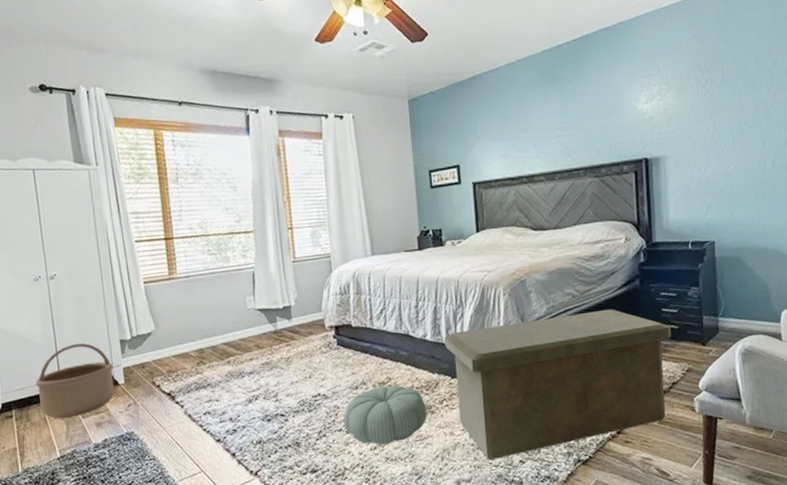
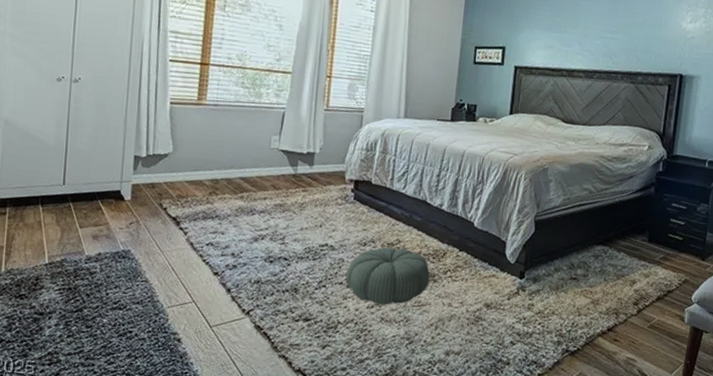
basket: present [35,343,115,419] -> none [37,151,123,225]
storage bench: present [444,309,671,459] -> none [459,206,676,337]

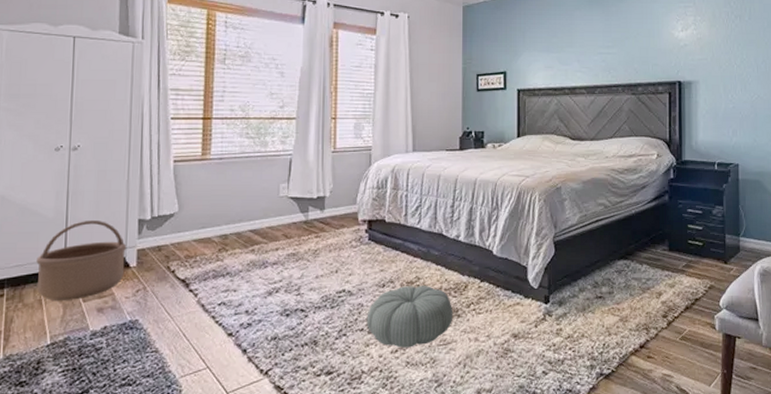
basket: none [37,151,123,225] -> present [36,219,127,302]

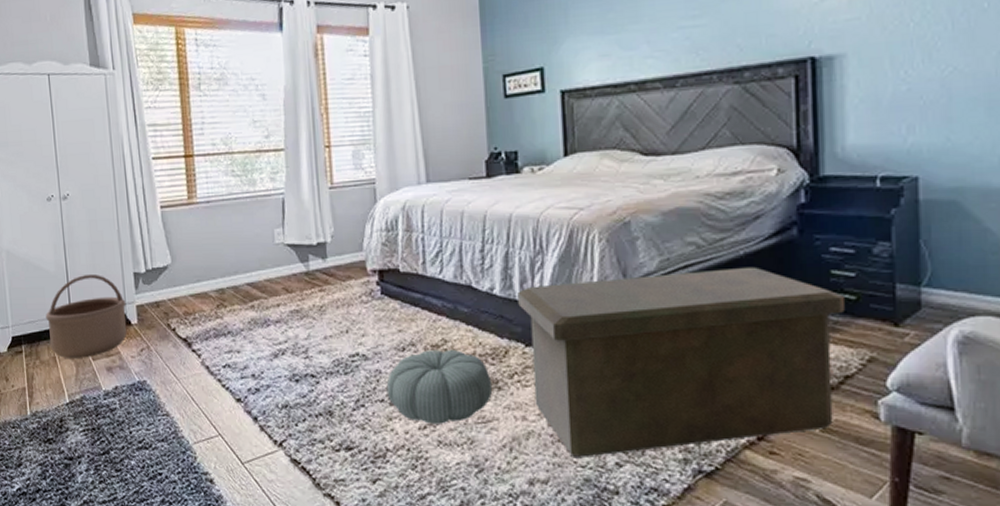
storage bench: none [477,222,696,369] -> present [518,266,845,457]

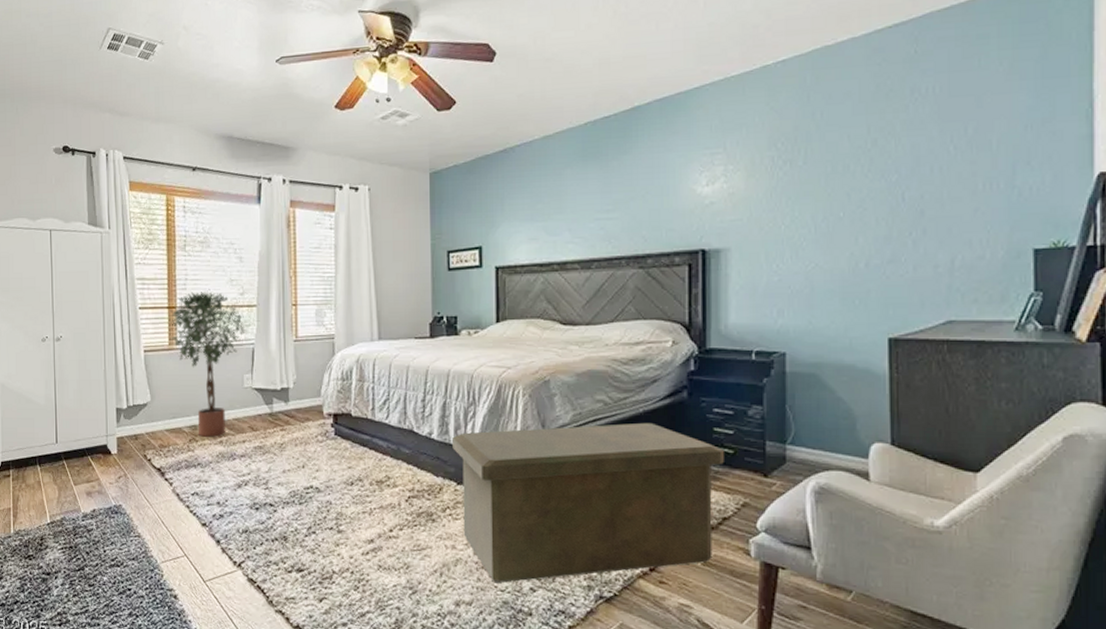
basket: present [45,273,128,359] -> none [34,407,108,484]
potted tree: none [186,136,272,302] -> present [169,292,244,437]
pouf: present [386,350,493,424] -> none [335,485,428,551]

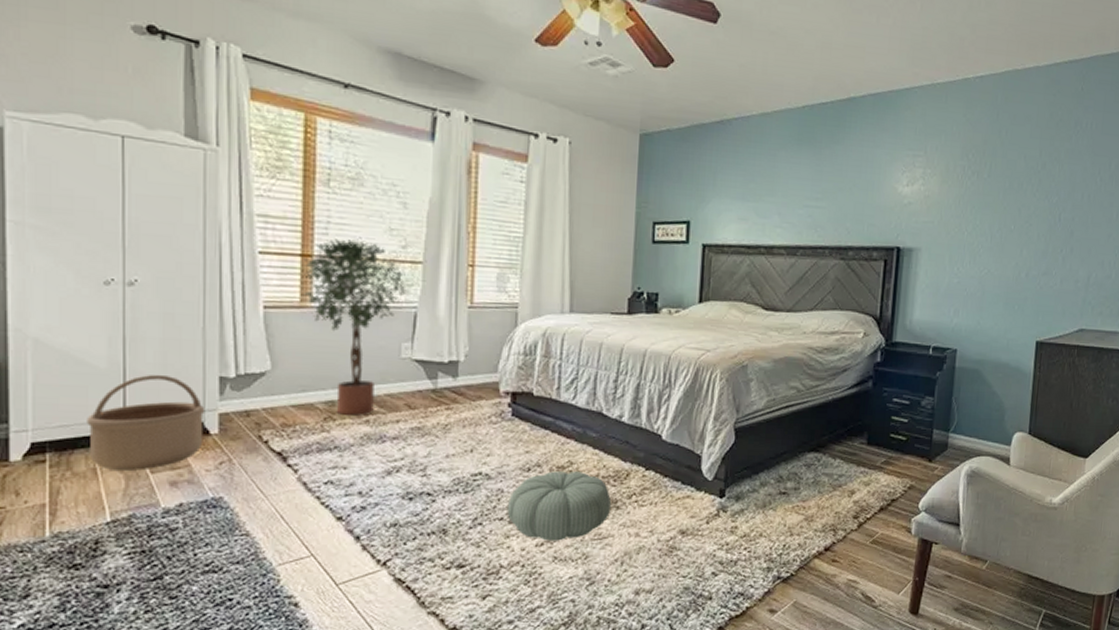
basket: none [34,407,108,484] -> present [87,374,206,472]
pouf: none [335,485,428,551] -> present [507,471,612,541]
storage bench: present [452,422,724,583] -> none [643,410,898,568]

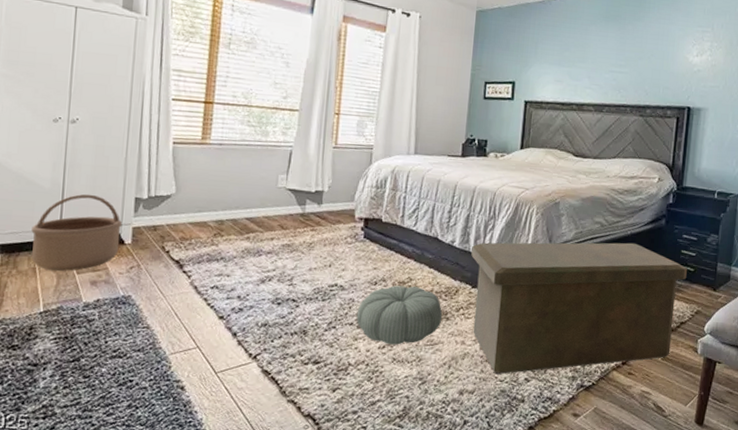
potted tree: present [302,238,405,415] -> none [203,89,284,233]
storage bench: none [643,410,898,568] -> present [471,242,687,374]

